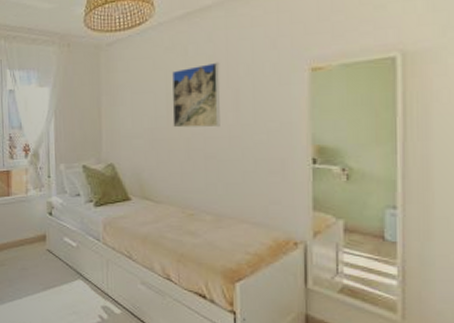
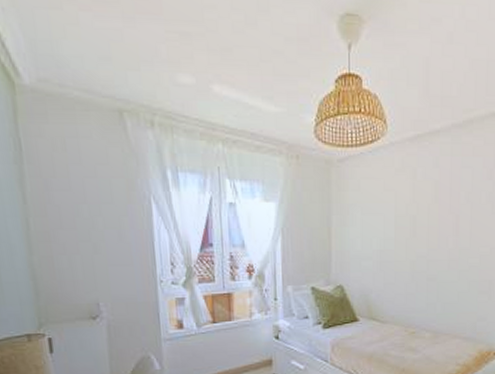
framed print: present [172,62,220,128] -> none [400,187,444,251]

